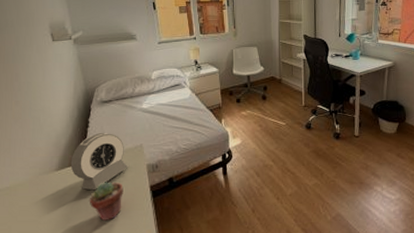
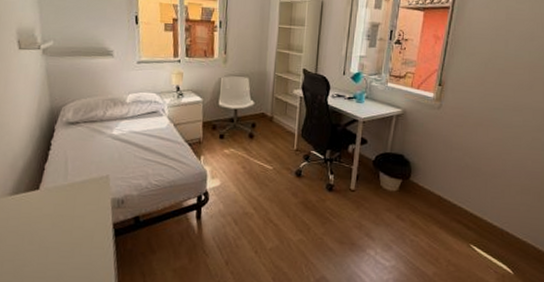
alarm clock: present [70,132,129,191] -> none [26,157,91,222]
potted succulent: present [89,182,124,221] -> none [43,213,83,257]

